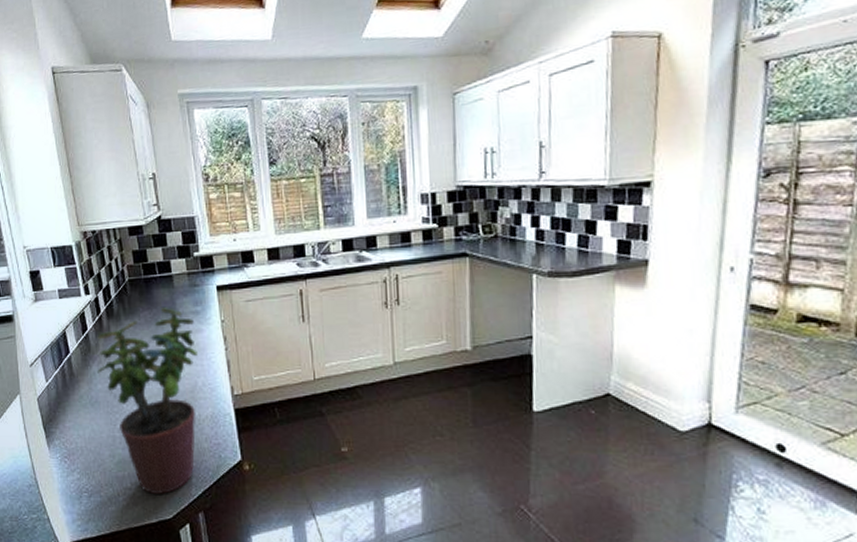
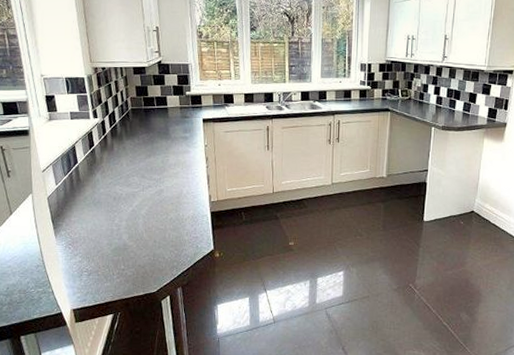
potted plant: present [96,308,199,494] -> none [100,132,185,274]

